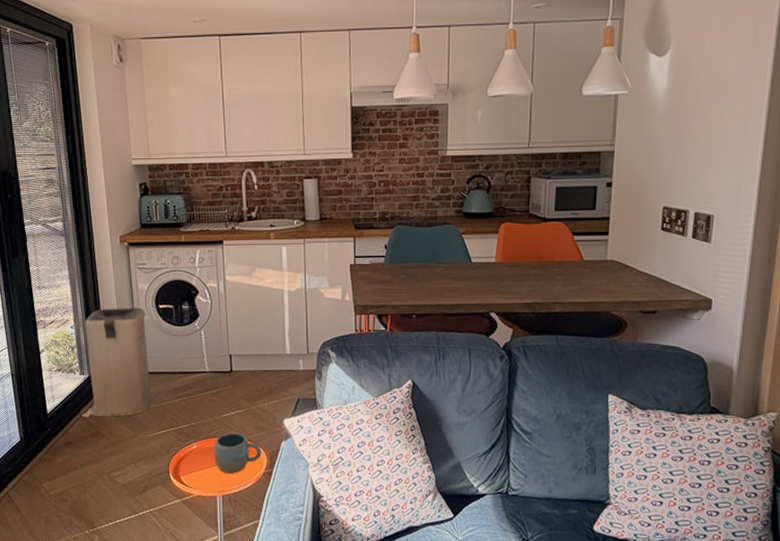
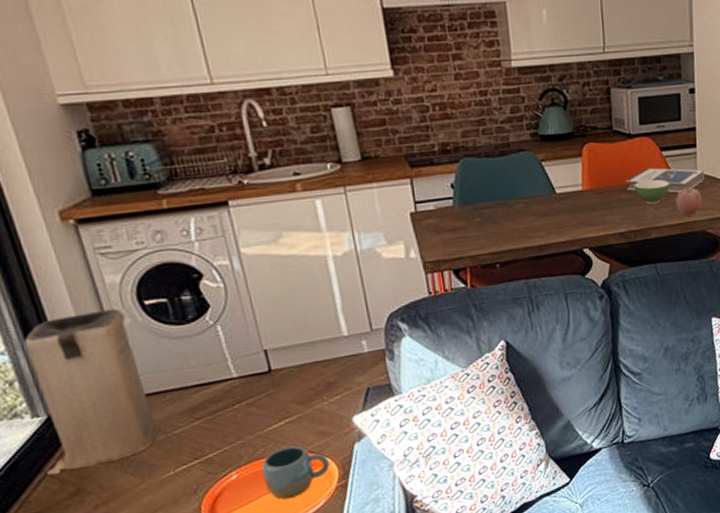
hardback book: none [536,250,614,275] -> present [625,168,704,194]
bowl: none [543,259,579,283] -> present [634,179,670,205]
fruit: none [582,271,609,297] -> present [675,188,702,217]

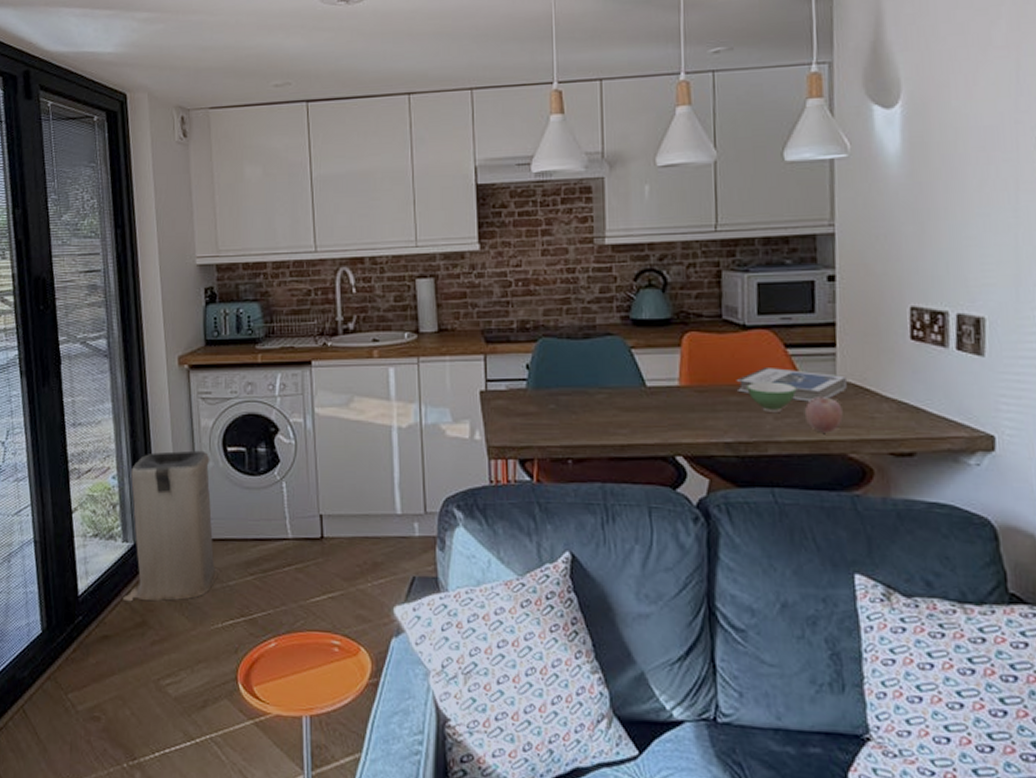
mug: present [261,445,330,499] -> none [299,624,364,684]

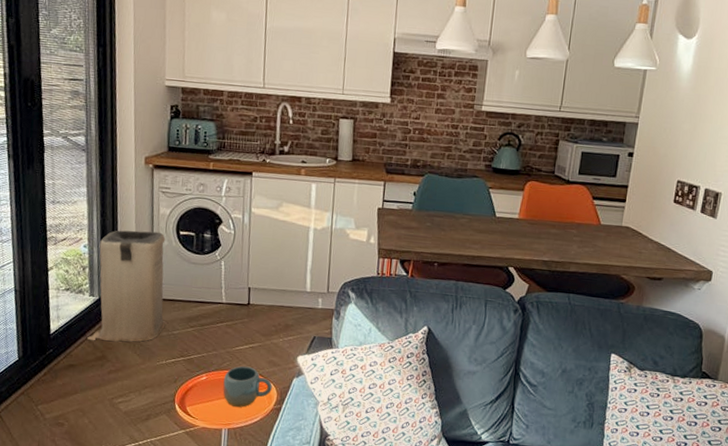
mug: none [299,624,364,684] -> present [222,366,272,407]
hardback book: present [736,368,847,402] -> none [556,212,628,238]
bowl: present [747,381,797,414] -> none [563,220,596,244]
fruit: present [804,397,843,433] -> none [597,235,623,260]

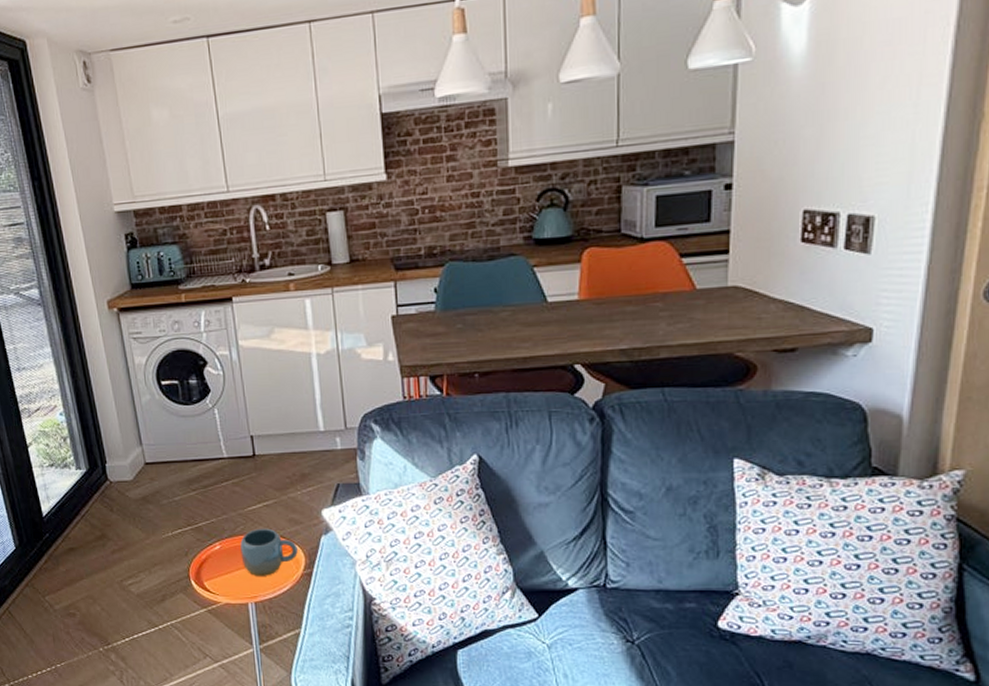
laundry basket: present [87,230,168,342] -> none [76,385,166,519]

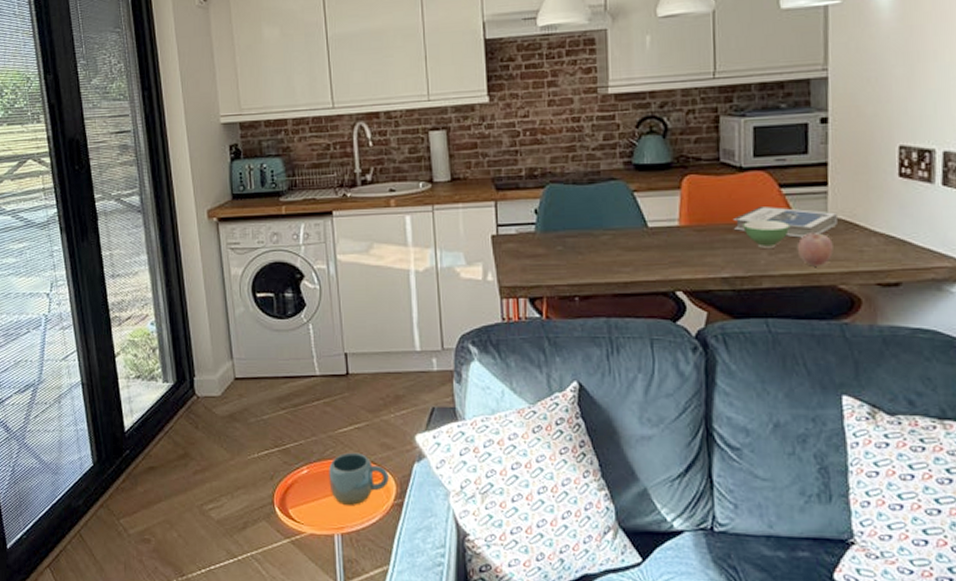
hardback book: none [632,277,737,308] -> present [732,207,837,238]
bowl: none [642,290,690,320] -> present [743,219,791,250]
fruit: none [695,302,732,335] -> present [797,233,833,267]

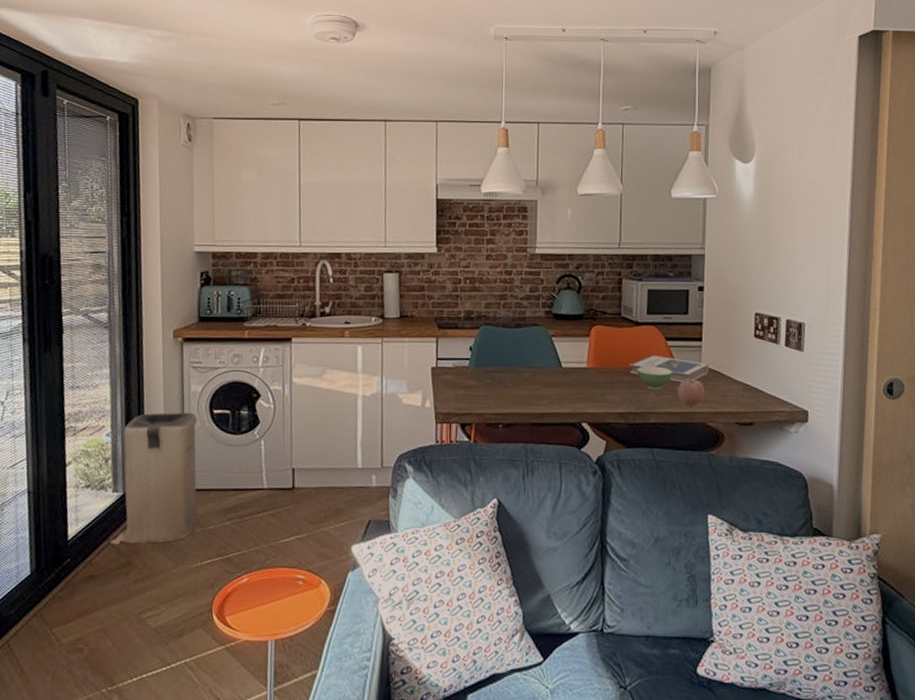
laundry basket: none [166,297,255,436] -> present [110,412,202,545]
mug: present [329,452,389,505] -> none [267,561,324,612]

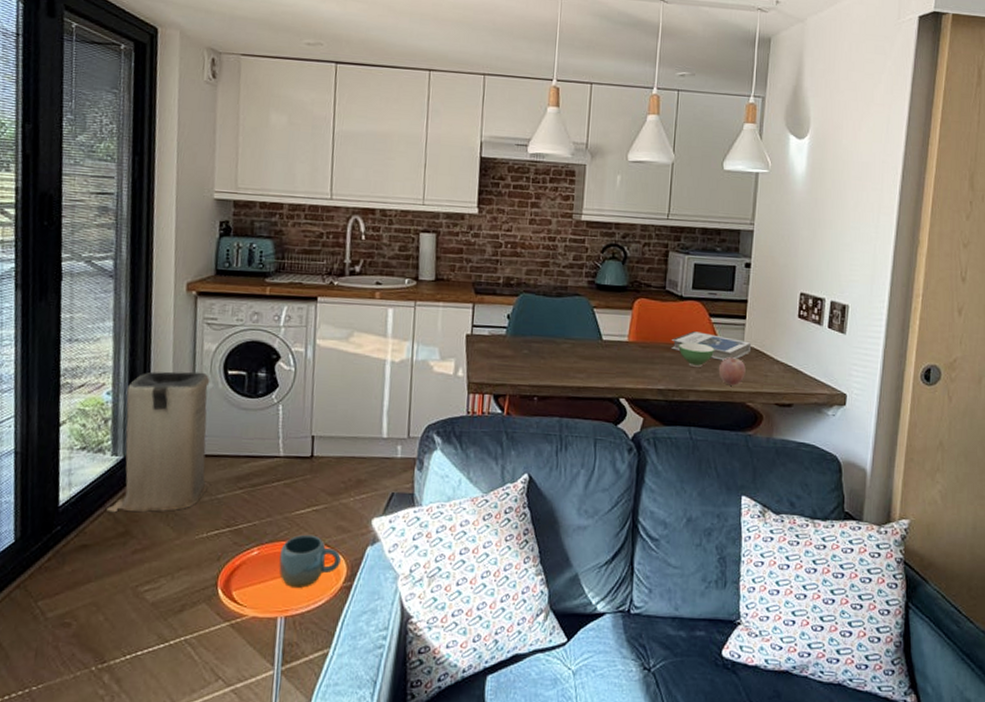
mug: none [267,561,324,612] -> present [278,534,341,588]

